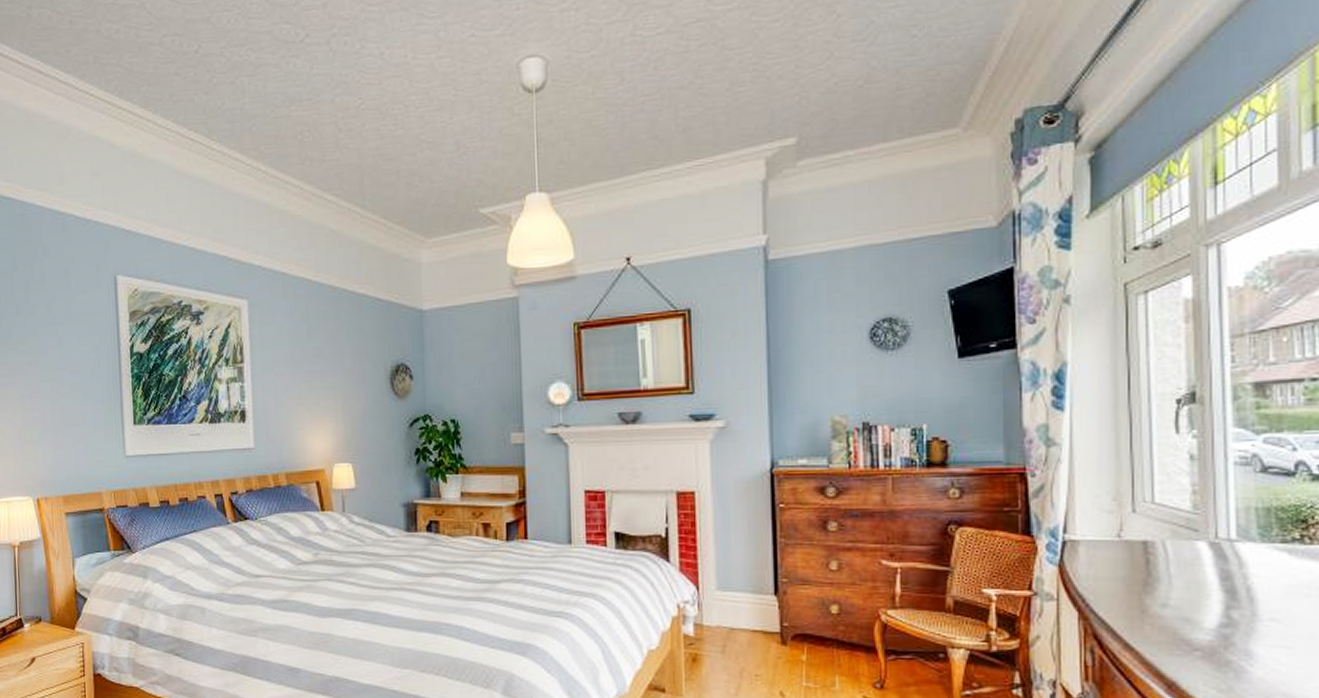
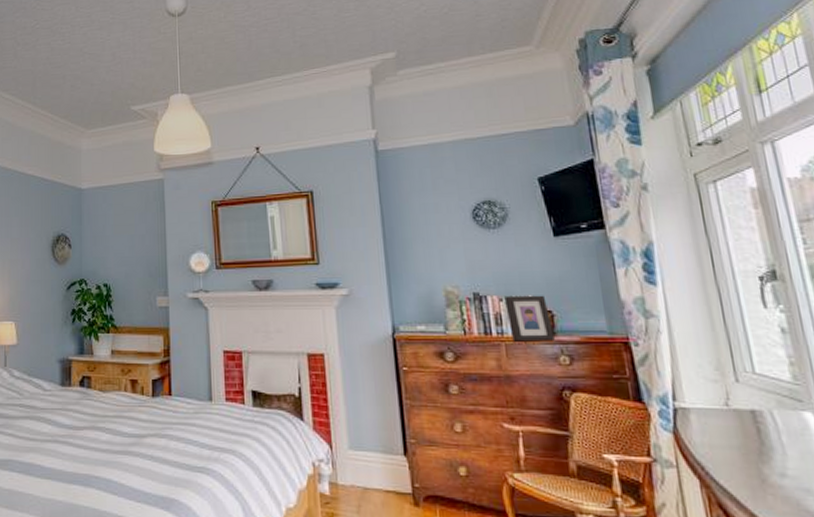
picture frame: none [896,423,946,475] -> present [504,295,555,342]

